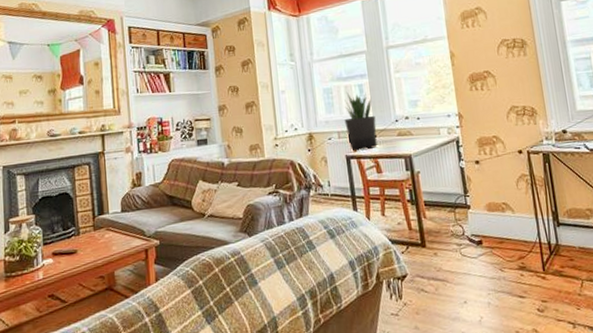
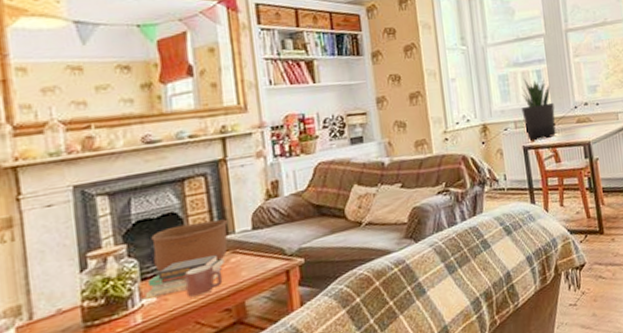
books: none [45,230,101,262] -> present [144,255,225,301]
basket: none [51,201,104,240] -> present [151,219,228,272]
mug: none [72,237,99,264] -> present [184,264,223,298]

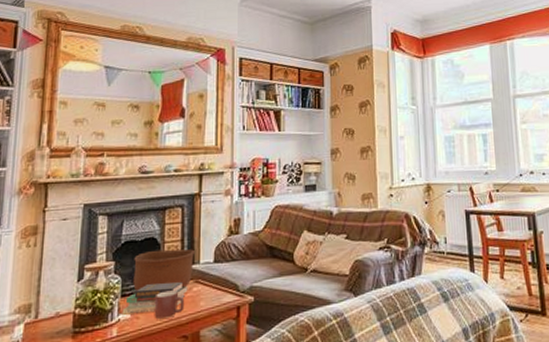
planter: present [521,79,556,140] -> none [465,142,499,205]

